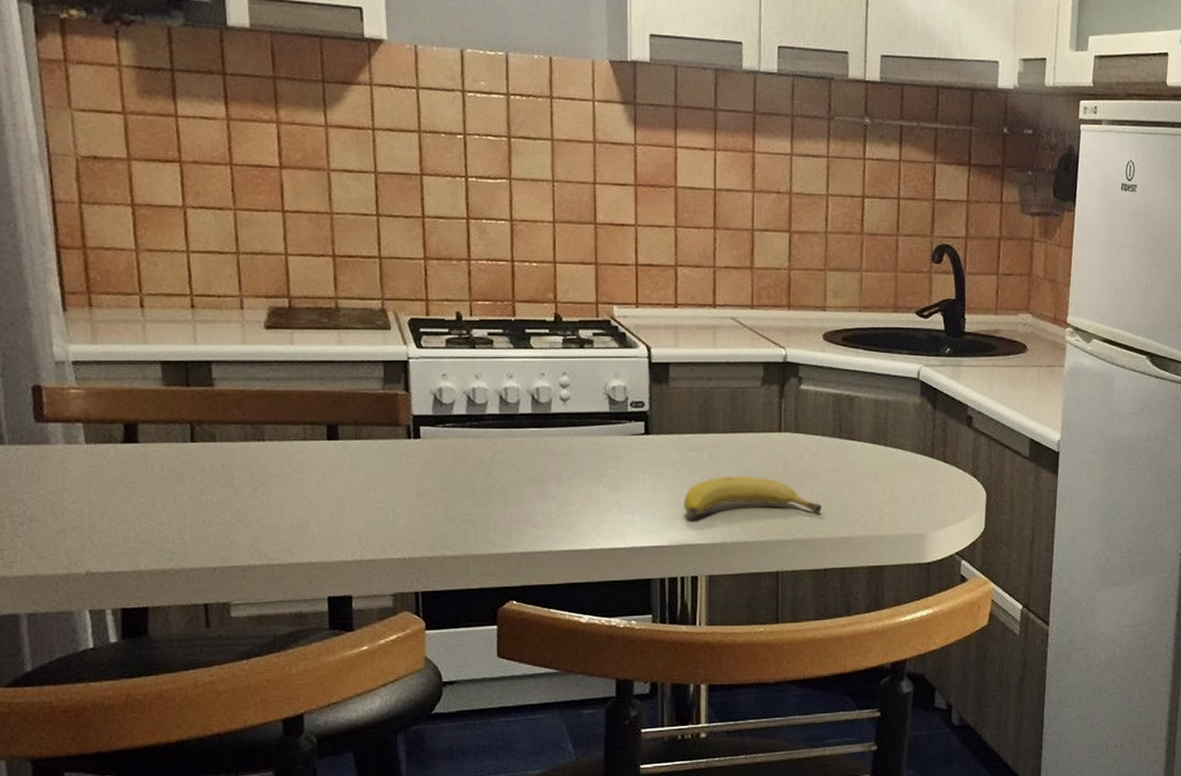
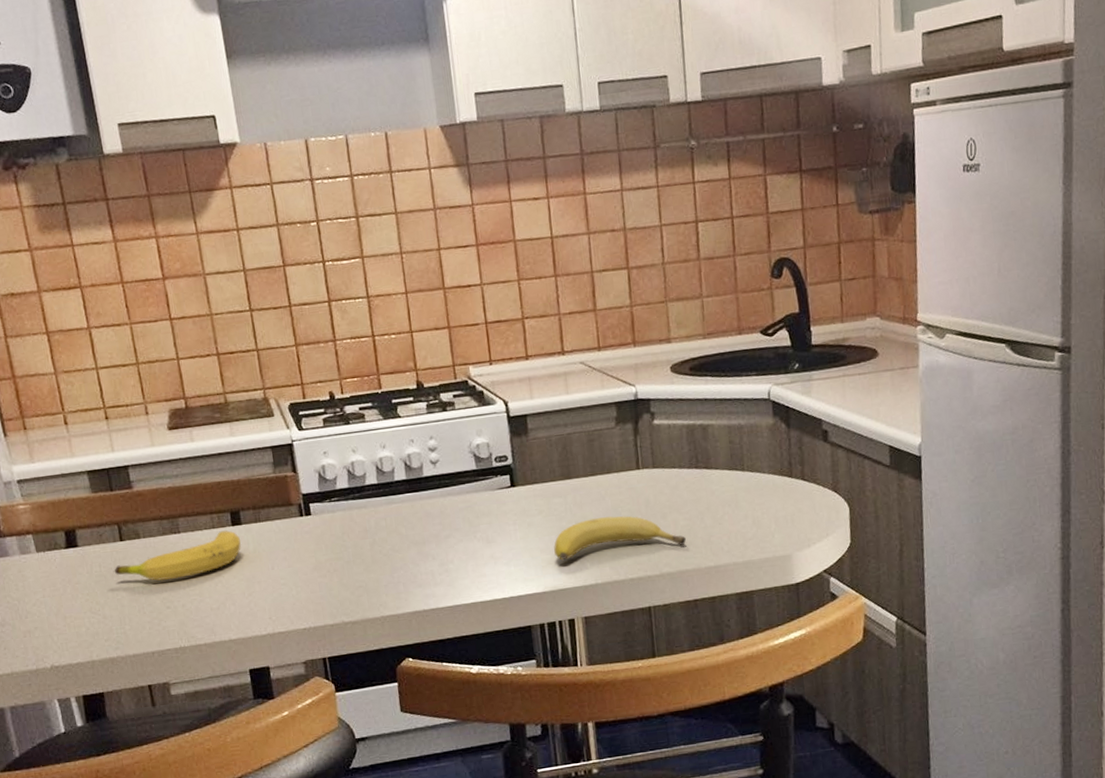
fruit: none [179,443,335,491] -> present [114,529,241,581]

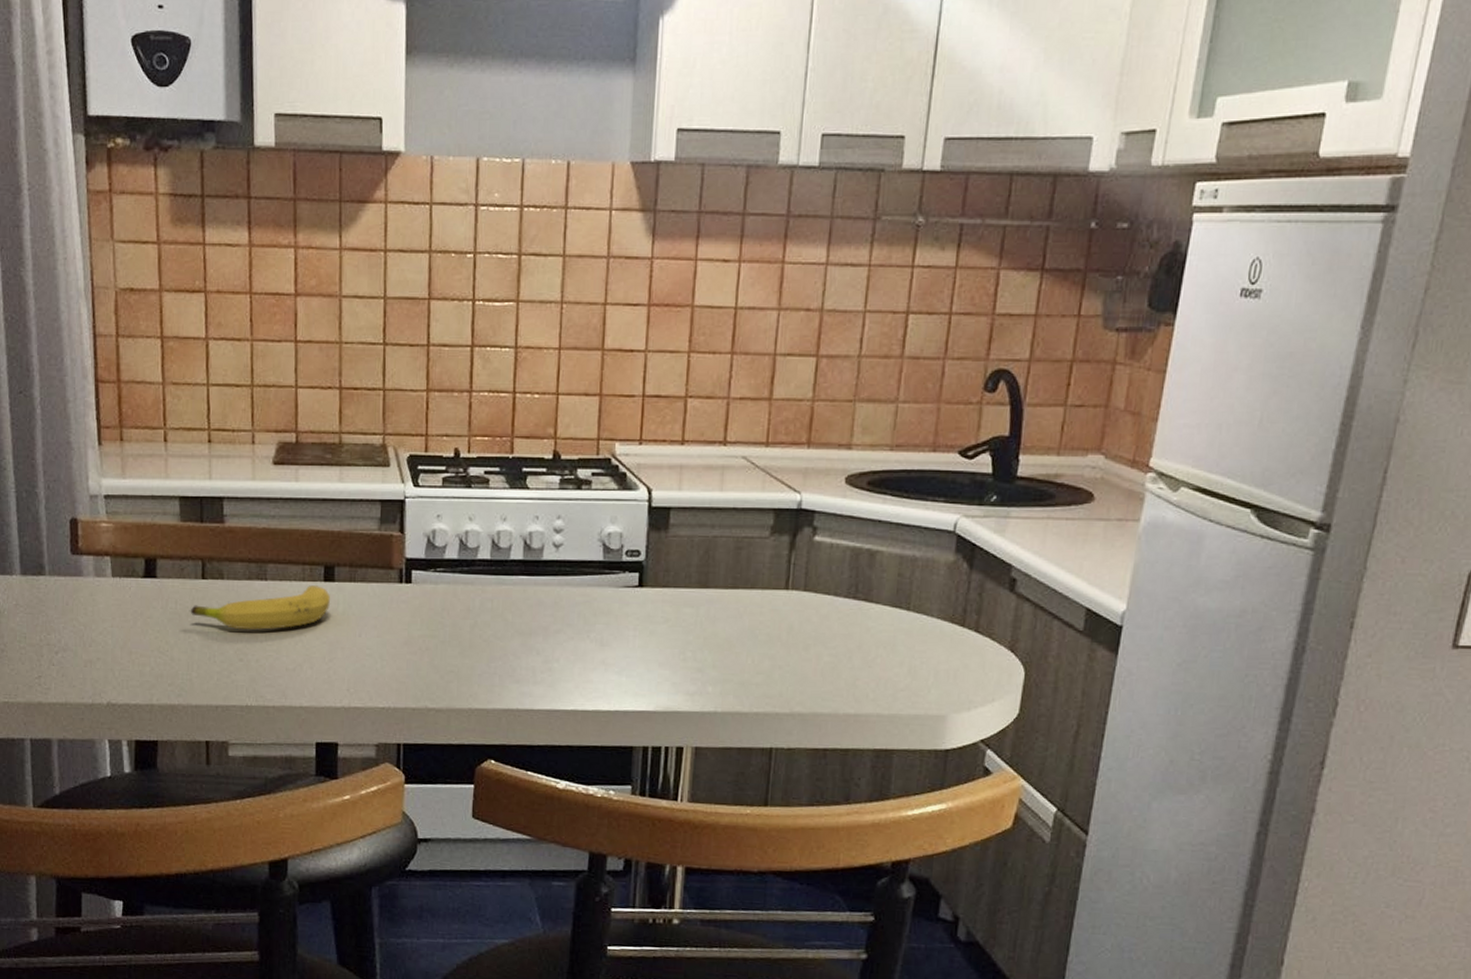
fruit: present [554,516,686,561] -> none [674,637,827,684]

